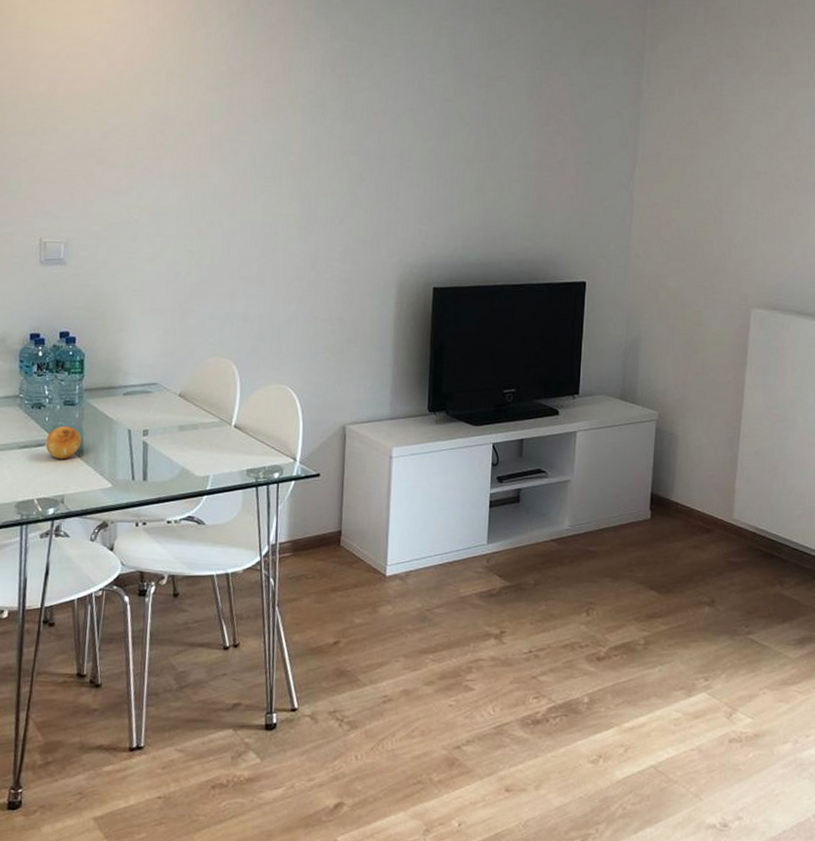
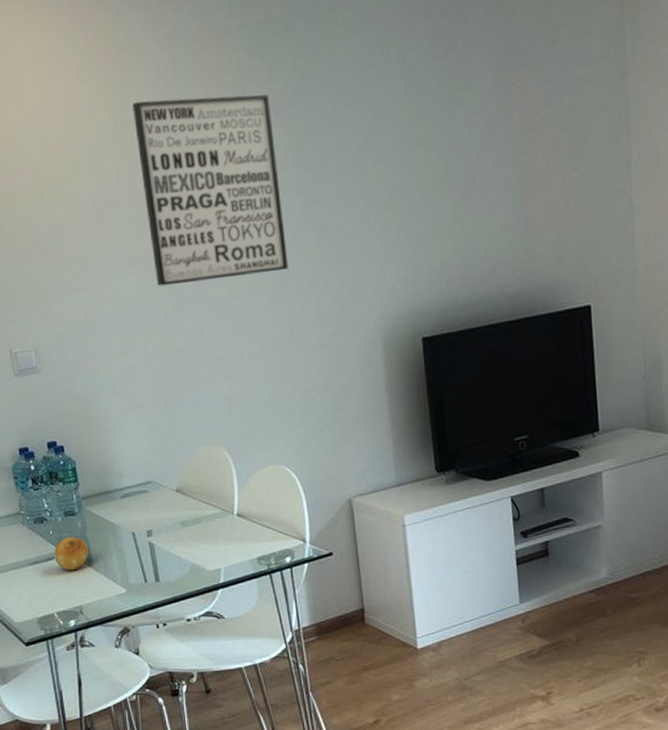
wall art: none [195,35,329,207] -> present [132,94,289,286]

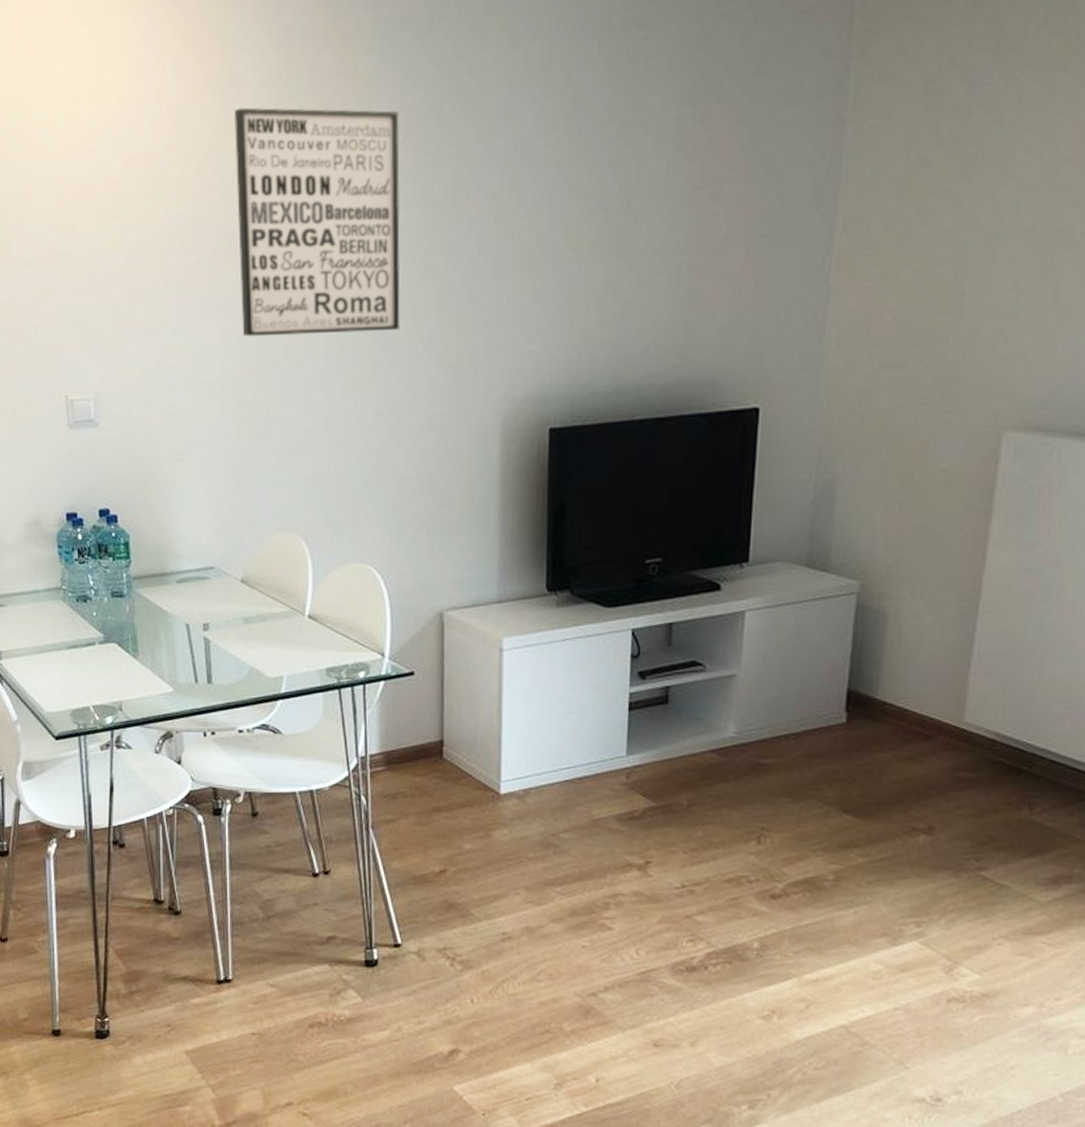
fruit: present [54,536,89,571] -> none [96,621,134,660]

